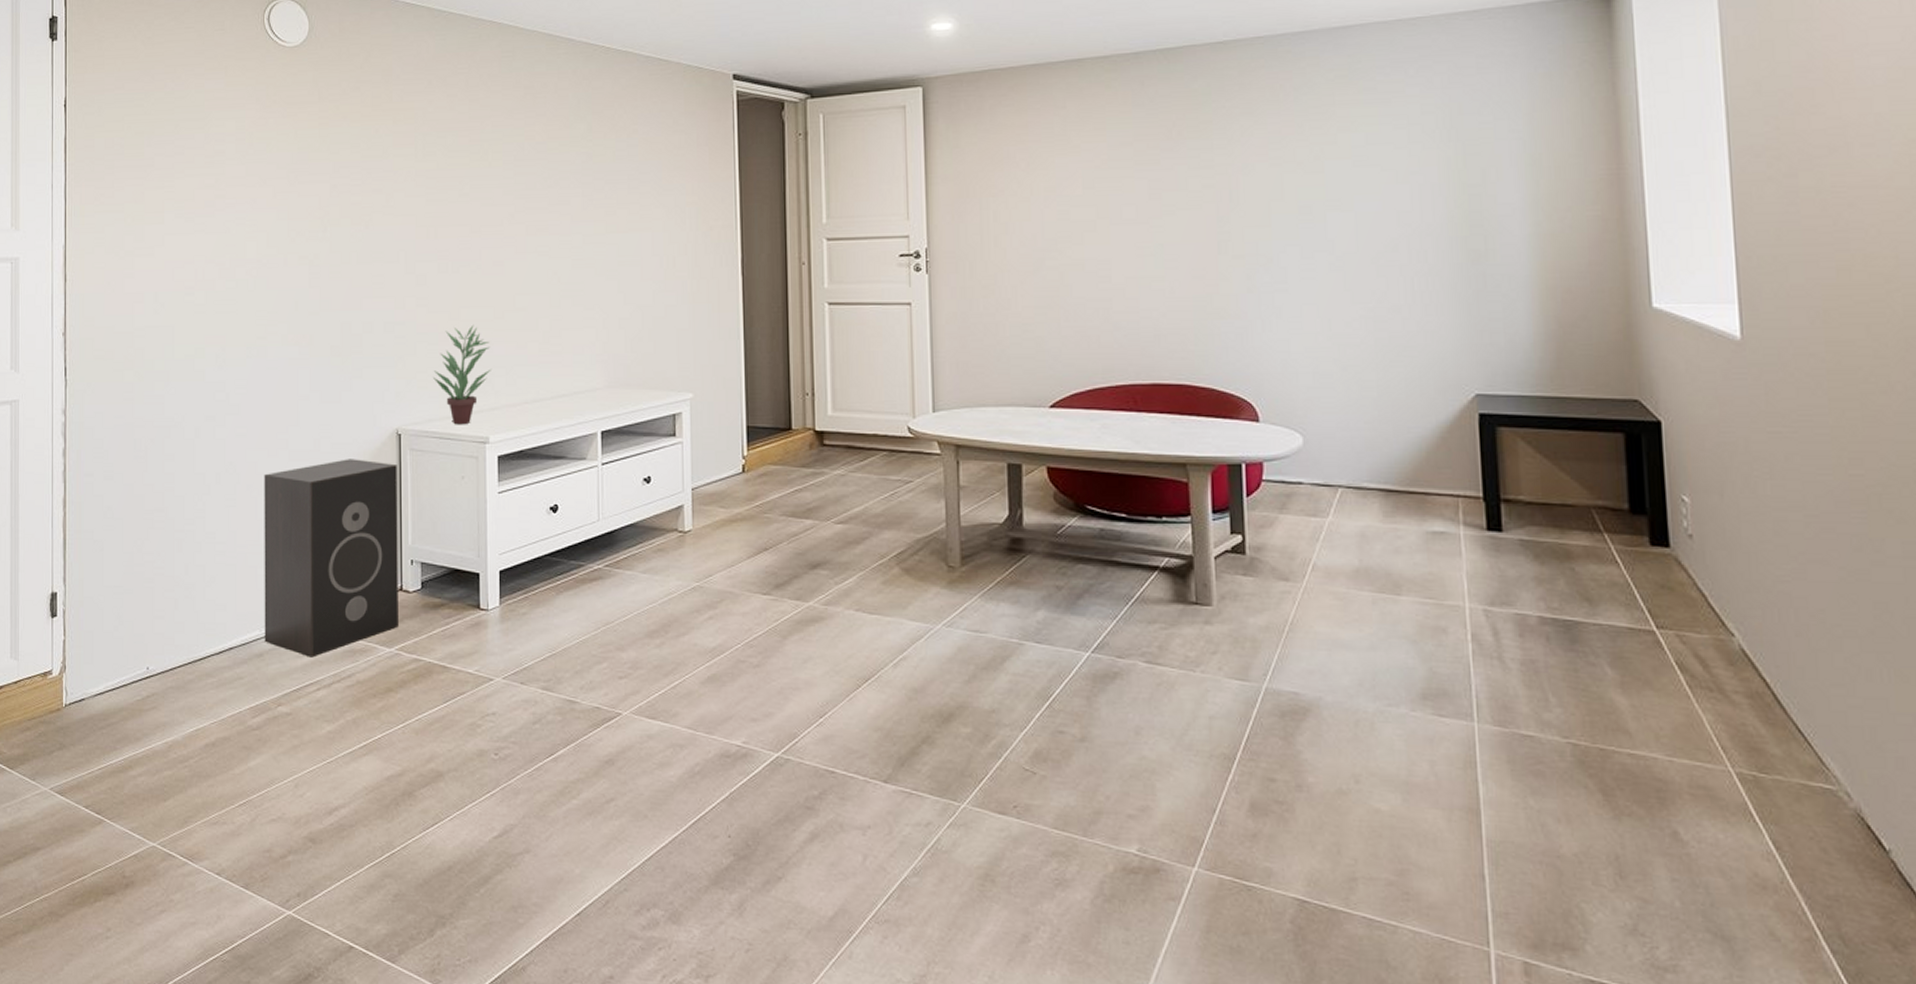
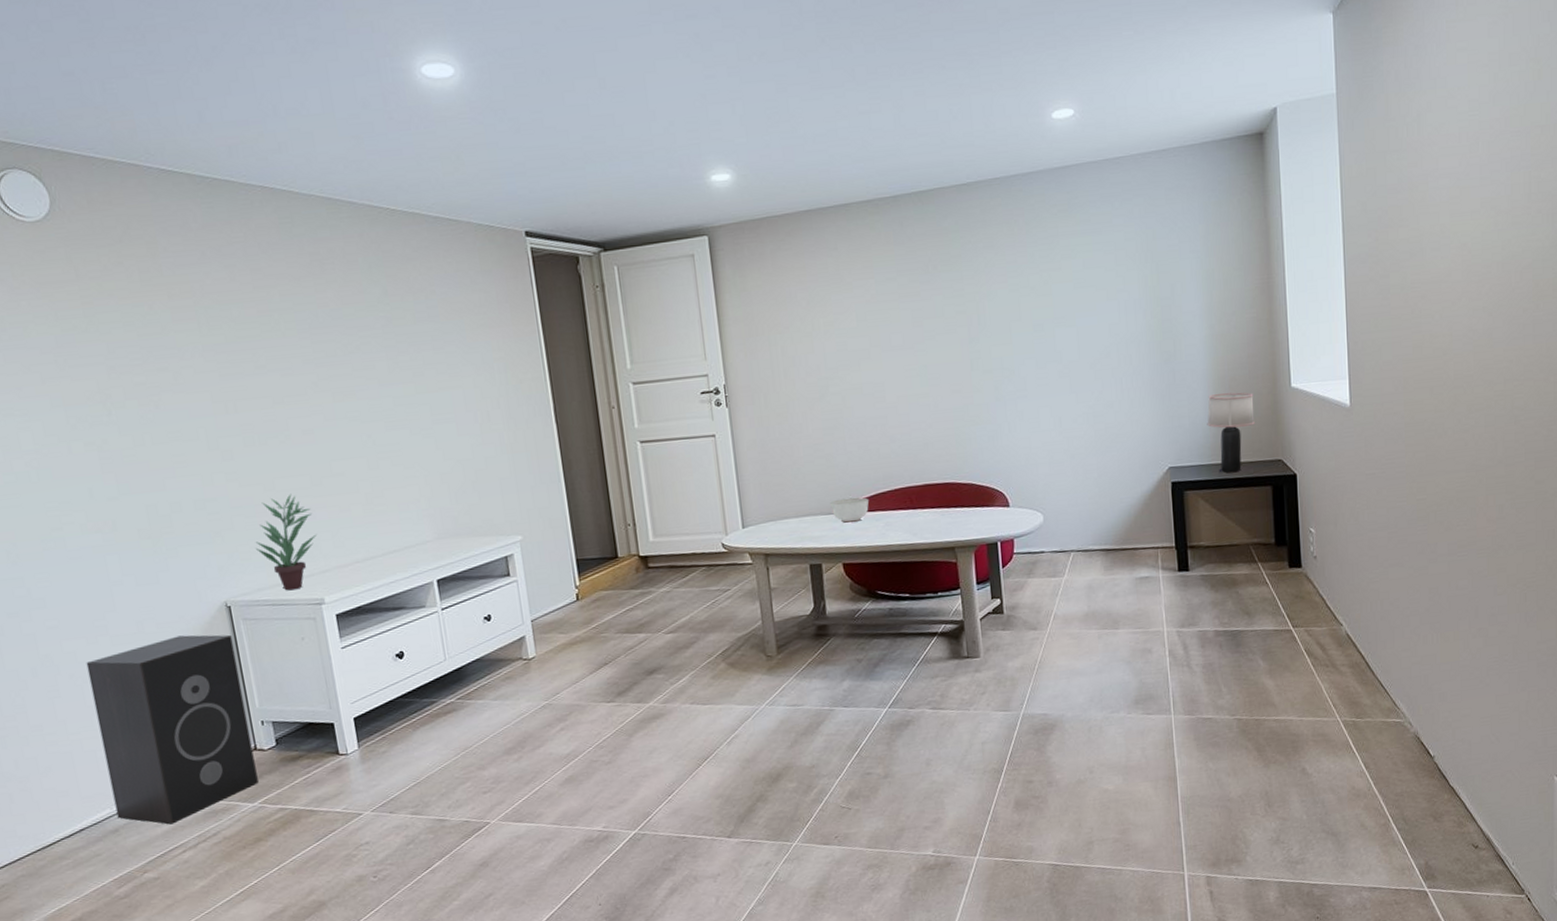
bowl: none [1037,390,1084,419] -> present [830,497,870,523]
table lamp: none [1530,306,1599,411] -> present [1207,392,1255,473]

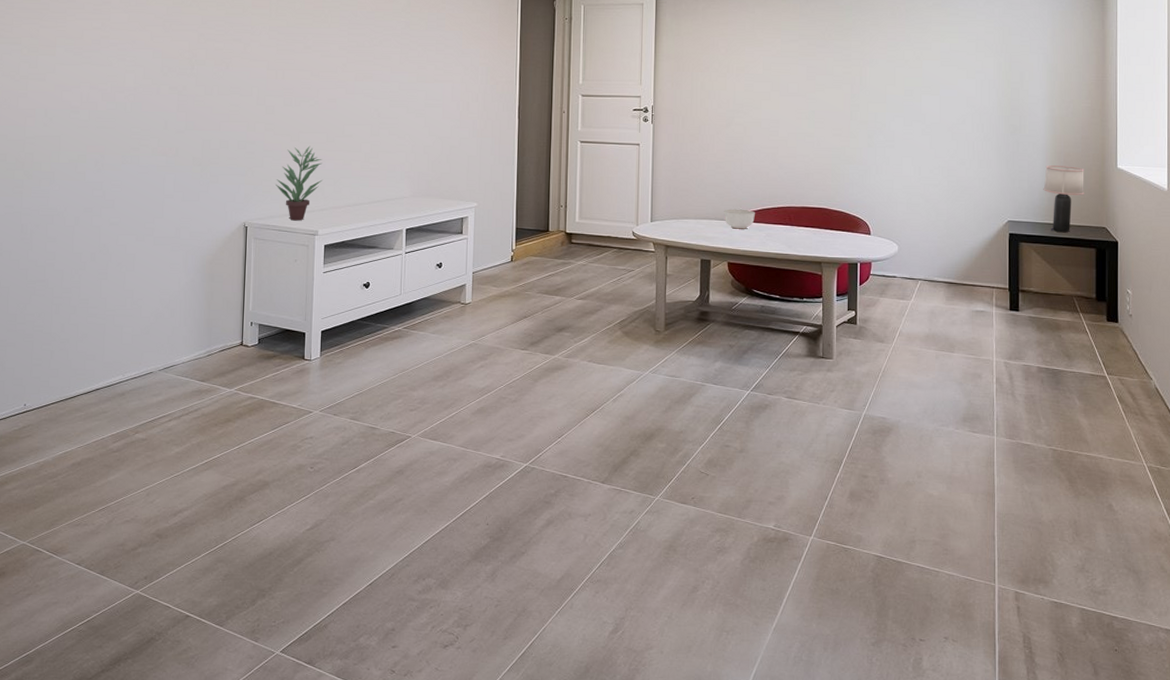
speaker: present [86,634,259,825] -> none [126,244,243,396]

